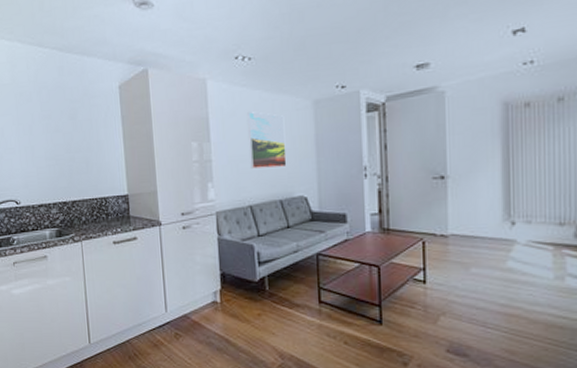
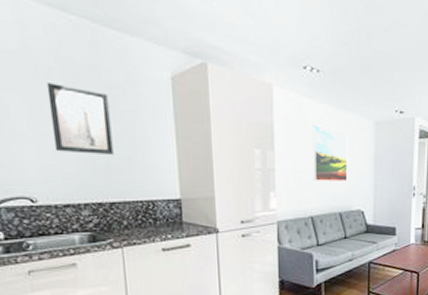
wall art: none [28,105,75,161] -> present [46,83,114,154]

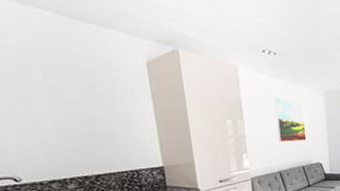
wall art: present [46,83,114,154] -> none [23,72,96,134]

